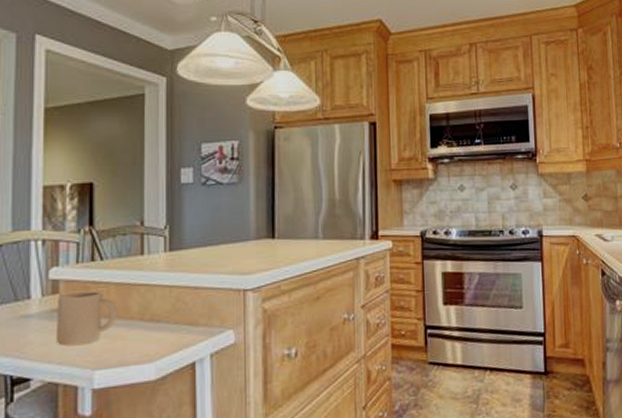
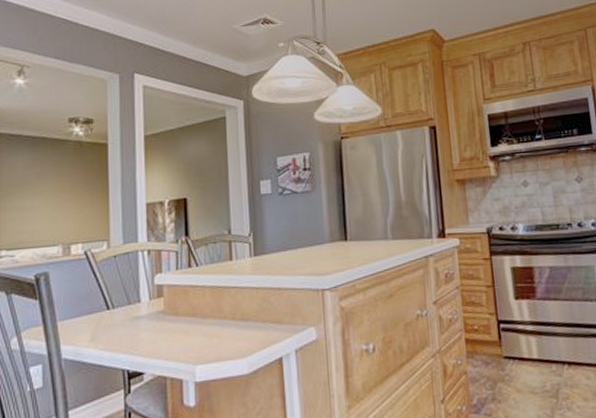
mug: present [55,290,117,347] -> none [162,293,212,344]

